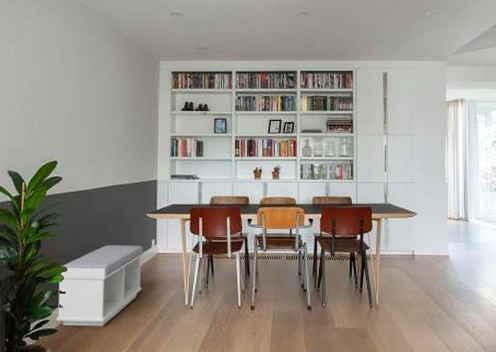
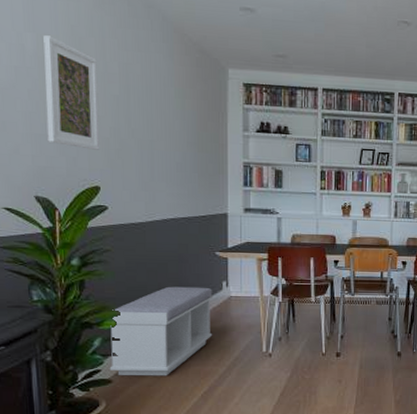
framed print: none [20,46,60,132] -> present [43,35,100,150]

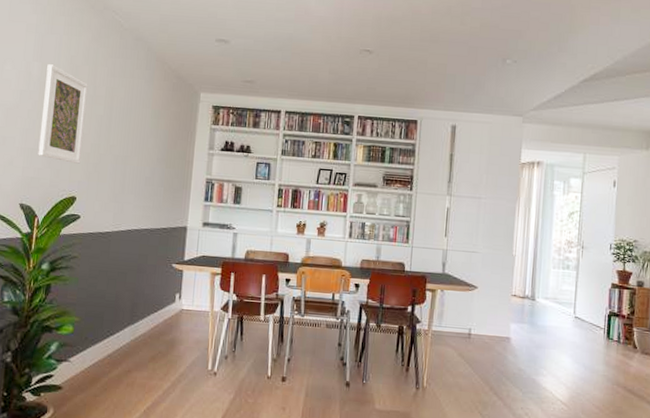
bench: present [109,286,213,376] -> none [61,295,166,387]

